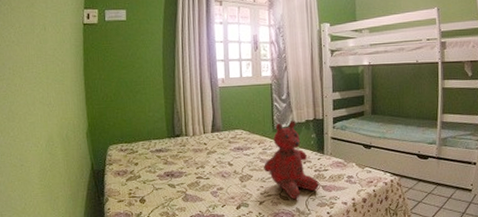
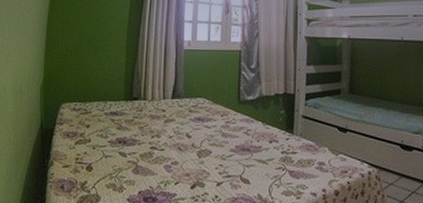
teddy bear: present [264,120,319,200] -> none [225,93,285,185]

